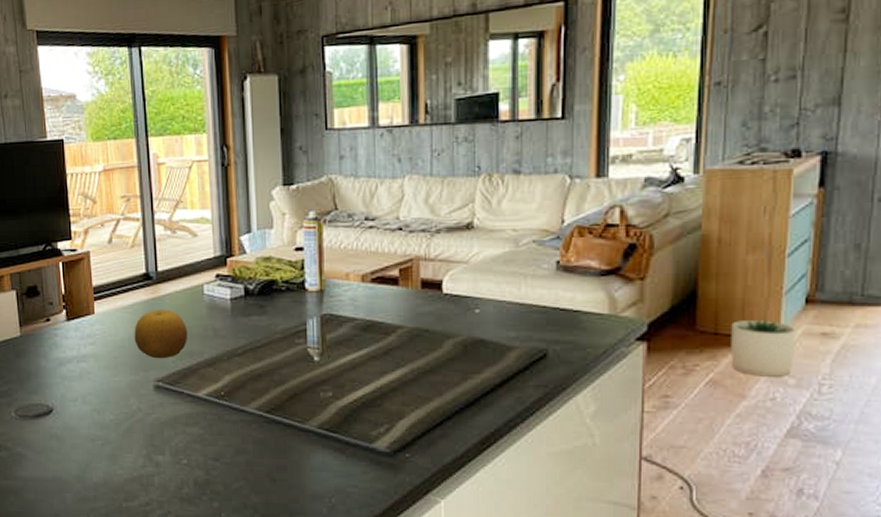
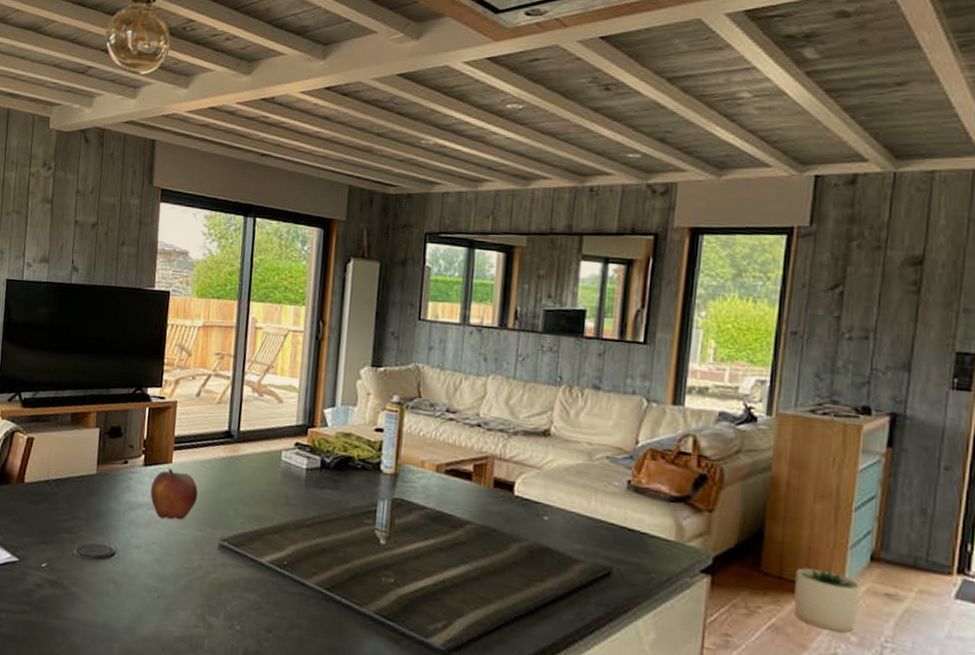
fruit: none [78,318,125,369] -> present [150,467,198,520]
fruit: present [134,309,188,359] -> none [206,468,261,519]

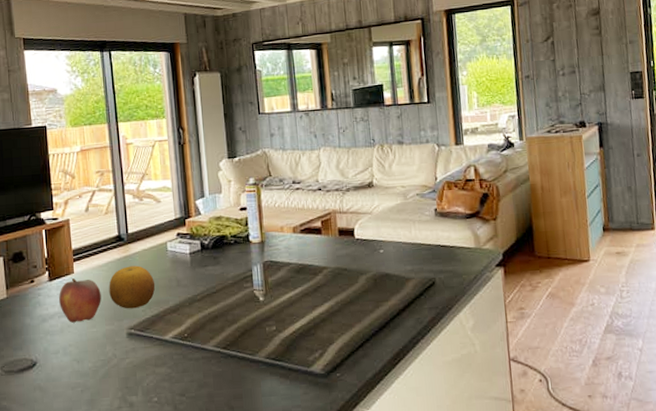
fruit: none [206,468,261,519] -> present [109,265,156,309]
planter: present [793,567,861,633] -> none [558,245,602,288]

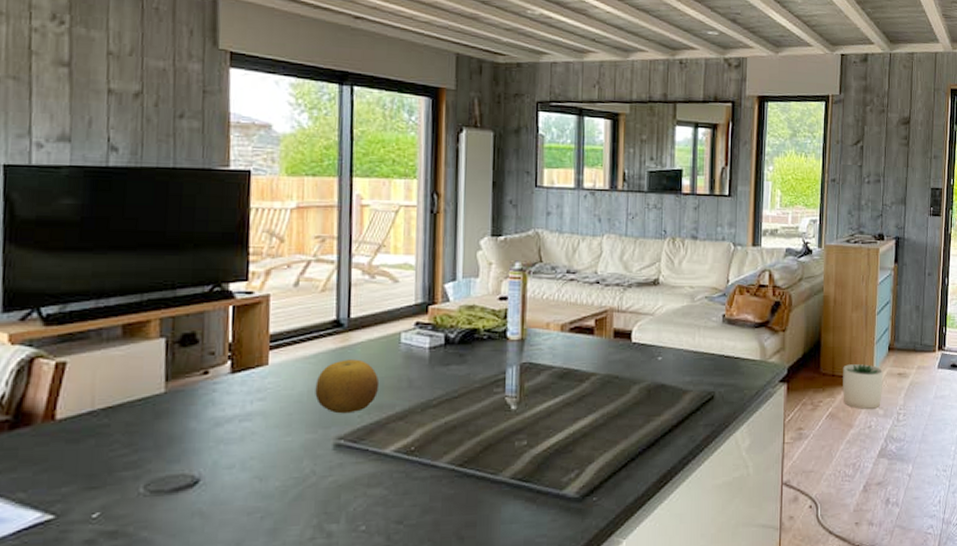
fruit: present [59,277,101,323] -> none [242,370,304,429]
planter: none [558,245,602,288] -> present [843,364,884,409]

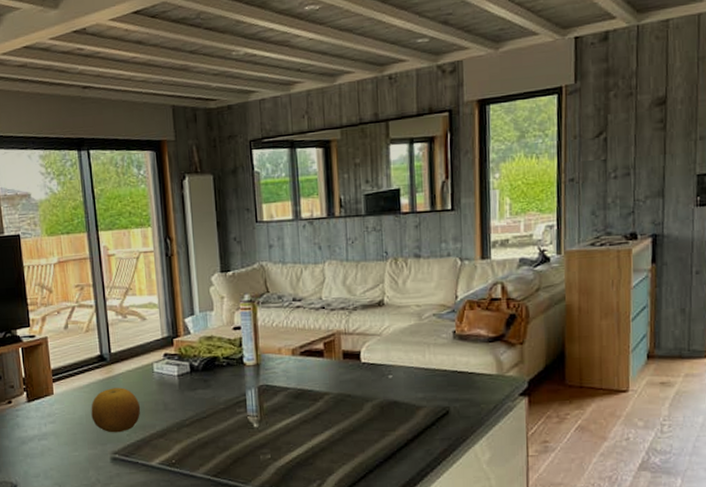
planter: present [843,364,884,409] -> none [592,374,642,421]

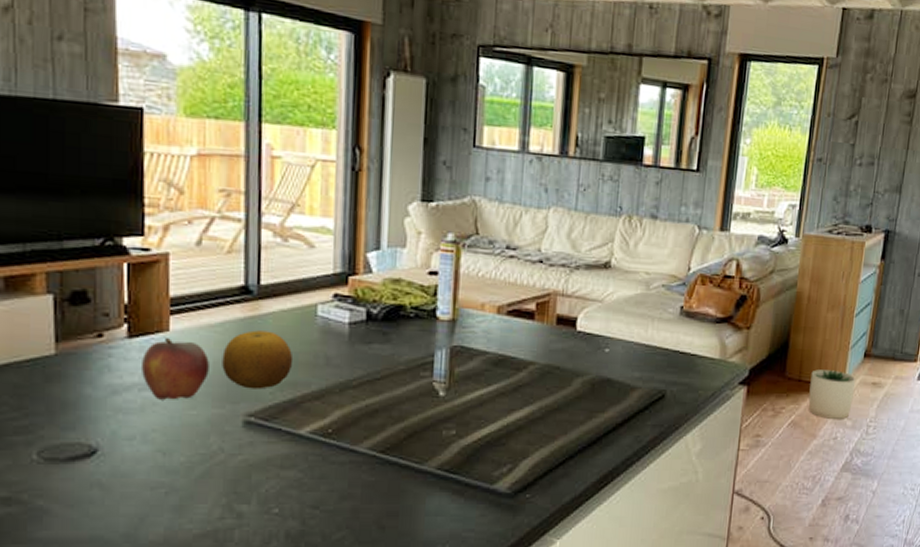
fruit: none [38,399,83,446] -> present [142,336,209,400]
planter: none [592,374,642,421] -> present [808,369,856,419]

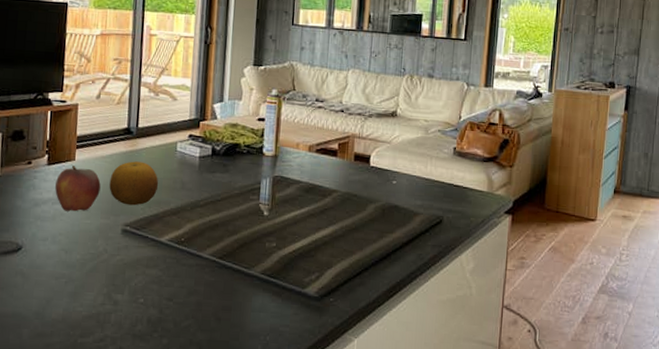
planter: present [808,369,856,419] -> none [566,203,608,247]

